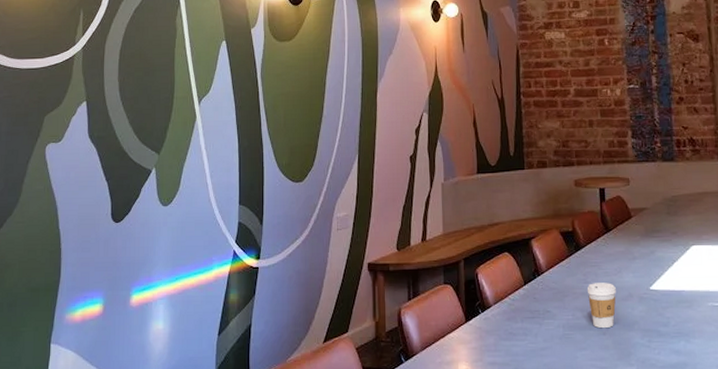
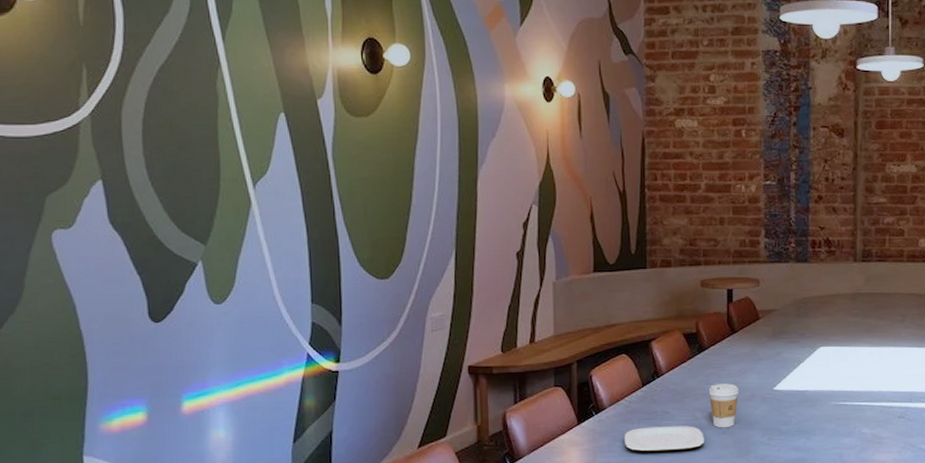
plate: none [508,325,586,353] -> present [624,426,704,453]

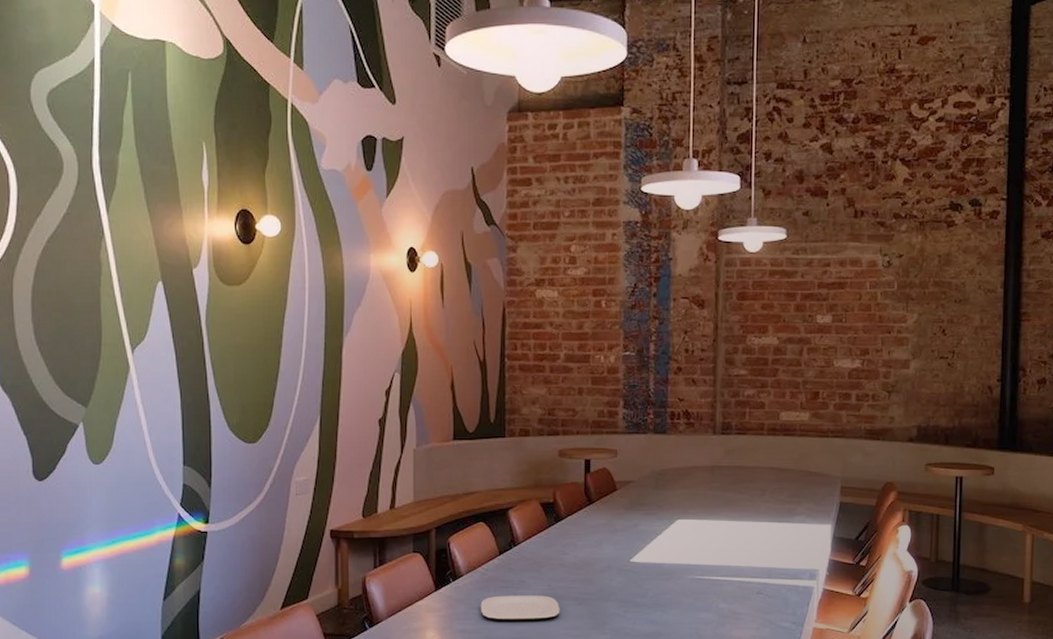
coffee cup: present [708,384,739,428] -> none [564,554,595,599]

